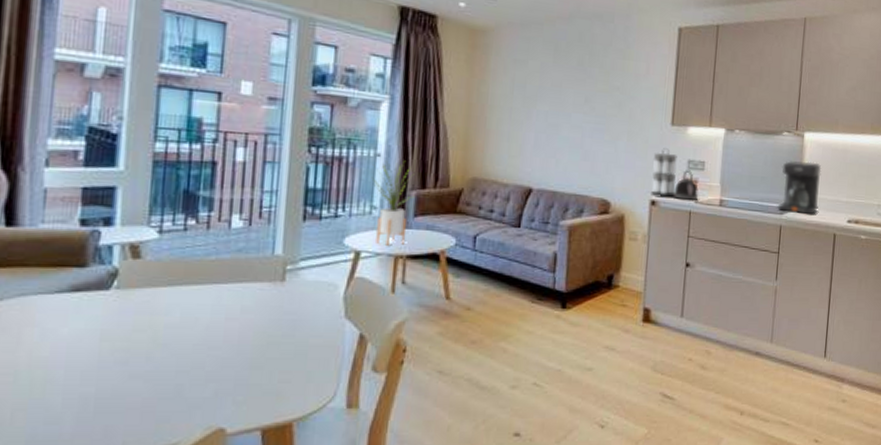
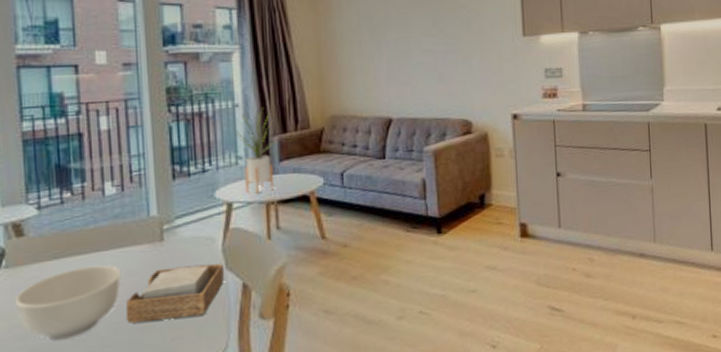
bowl: none [121,297,237,368] -> present [14,265,122,340]
napkin holder: none [234,309,344,361] -> present [125,263,225,323]
spice rack: present [651,148,677,198] -> none [510,60,536,111]
kettle: present [674,170,698,202] -> none [535,79,560,111]
coffee maker: present [777,161,822,215] -> none [642,53,685,108]

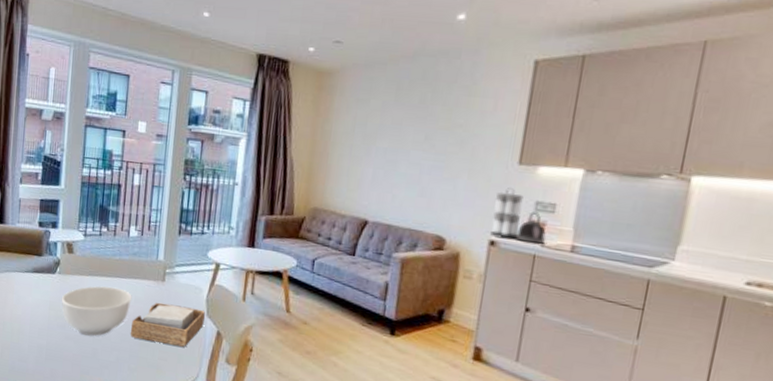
house plant: present [233,109,277,194] -> none [230,190,264,262]
spice rack: none [510,60,536,111] -> present [490,188,524,240]
kettle: none [535,79,560,111] -> present [516,211,546,245]

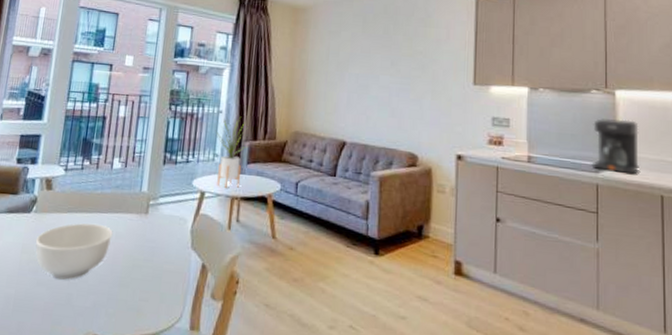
napkin holder: present [130,302,206,347] -> none [109,236,190,284]
house plant: none [230,190,264,262] -> present [215,117,248,188]
spice rack: present [490,188,524,240] -> none [457,106,482,153]
kettle: present [516,211,546,245] -> none [480,126,504,157]
coffee maker: none [645,208,713,271] -> present [591,119,639,175]

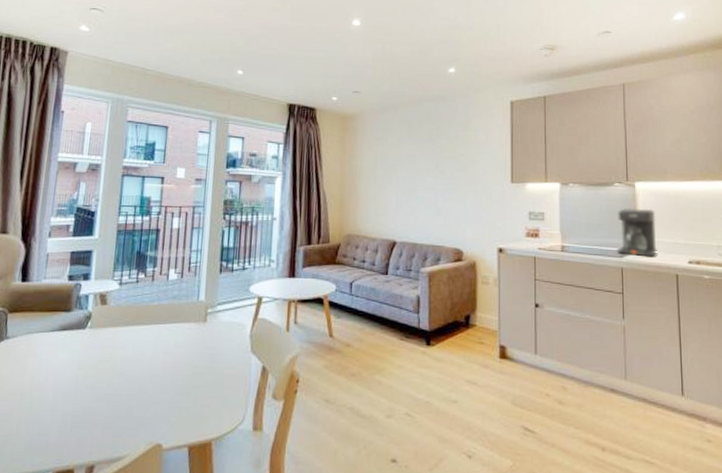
bowl: present [35,223,113,280] -> none [91,335,172,393]
house plant: present [215,117,248,188] -> none [270,223,303,292]

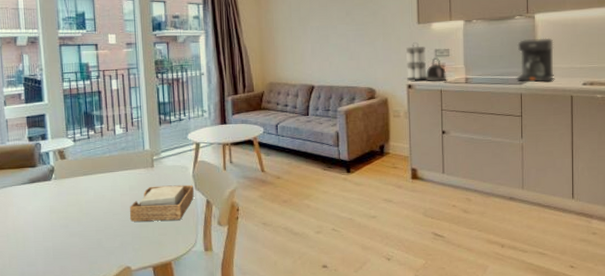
napkin holder: none [169,344,250,389] -> present [129,184,195,222]
spice rack: none [498,202,520,246] -> present [406,42,427,82]
kettle: none [519,220,540,248] -> present [426,57,446,82]

